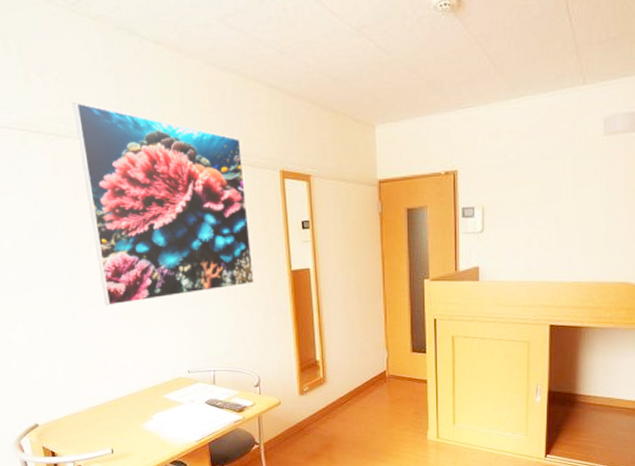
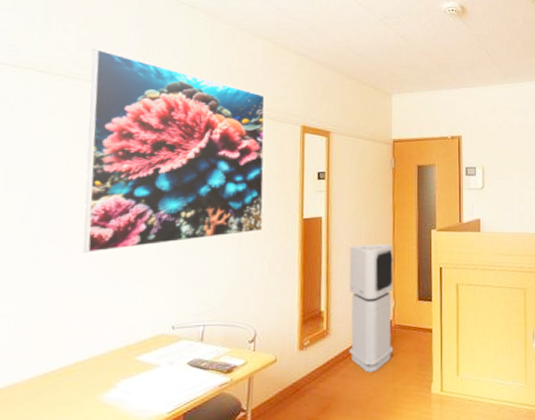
air purifier: none [340,295,388,418] -> present [349,244,394,373]

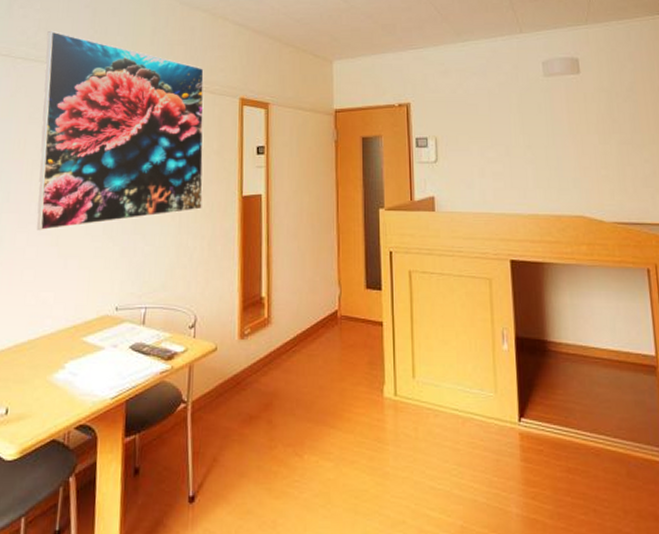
air purifier: present [349,244,394,373] -> none [290,225,339,369]

